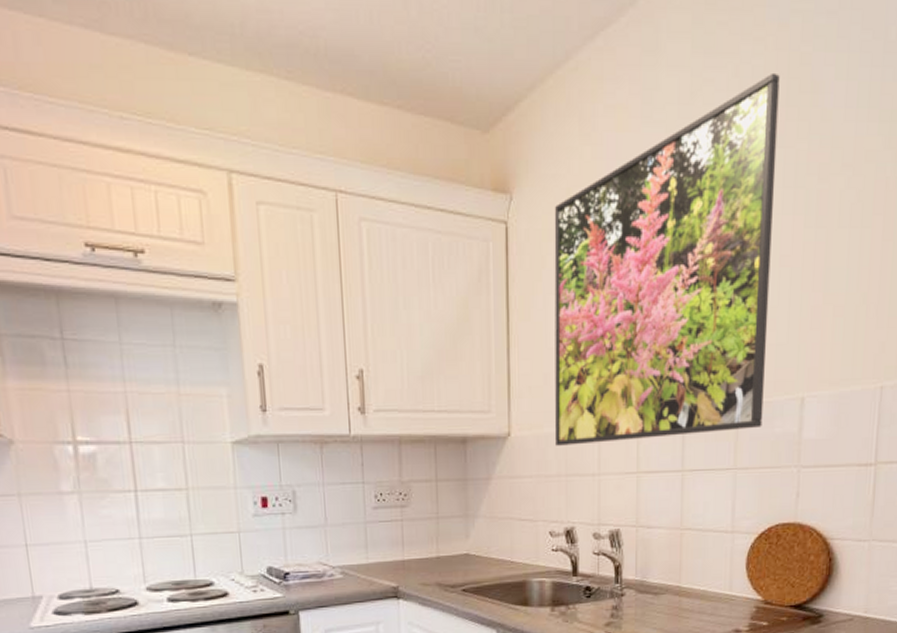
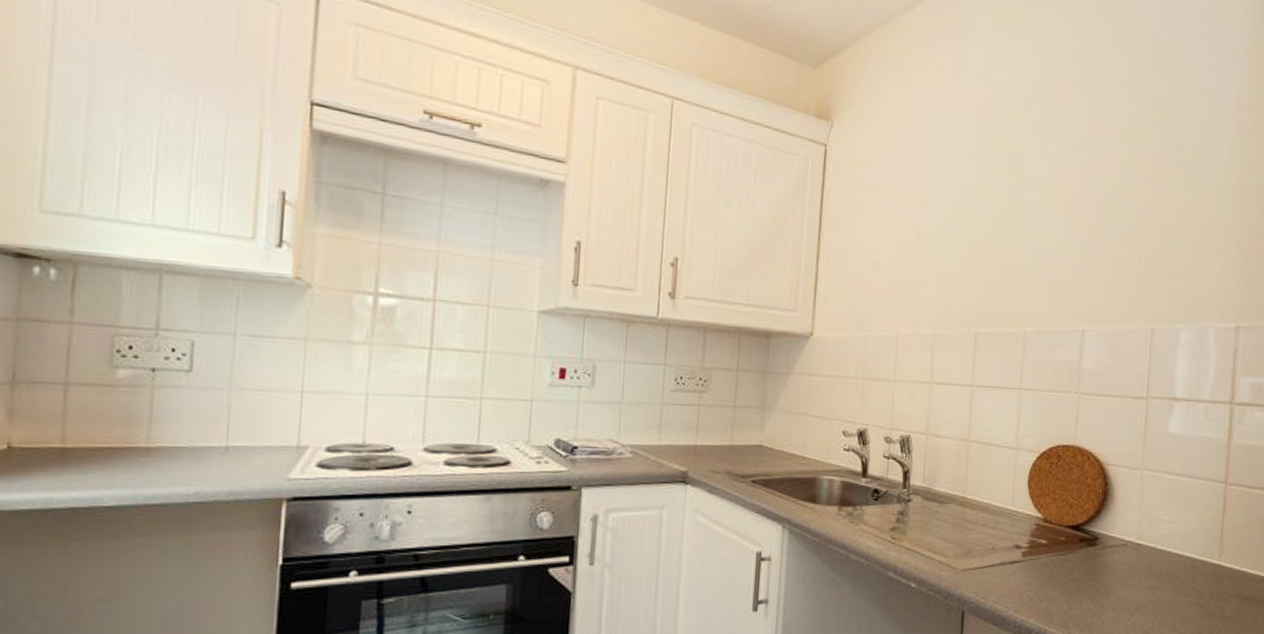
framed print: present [554,72,780,446] -> none [854,56,1069,354]

